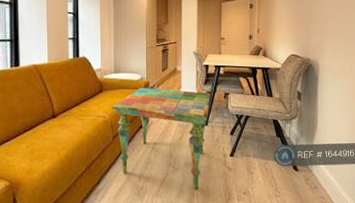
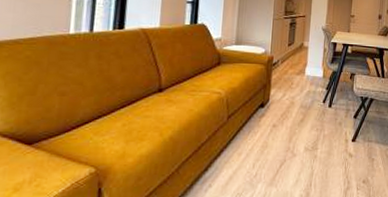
side table: present [111,87,211,190] -> none [229,62,337,178]

